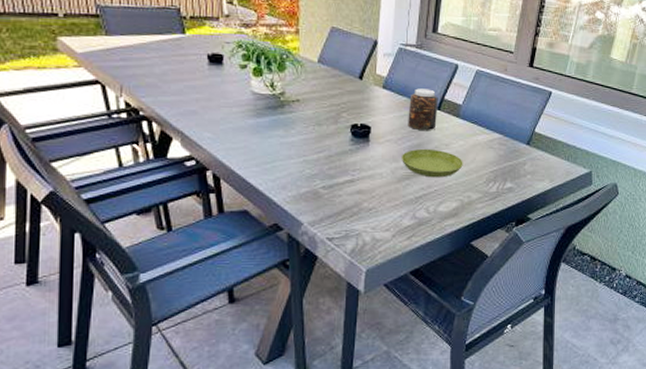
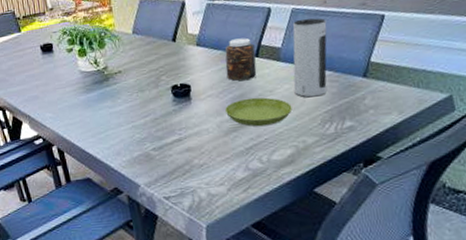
speaker: none [467,81,504,156] -> present [292,18,327,98]

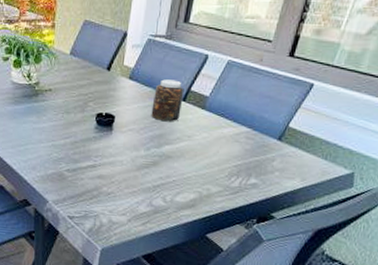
saucer: present [225,97,292,127] -> none [142,139,205,169]
speaker: present [292,18,327,98] -> none [210,72,258,150]

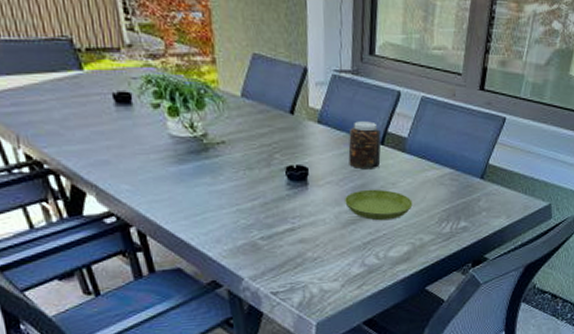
saucer: none [142,139,205,169] -> present [345,189,413,221]

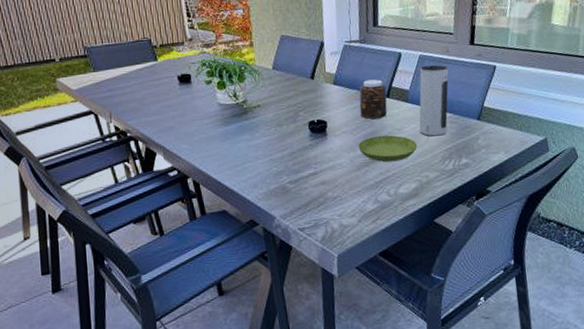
speaker: none [416,109,454,194] -> present [419,64,449,137]

